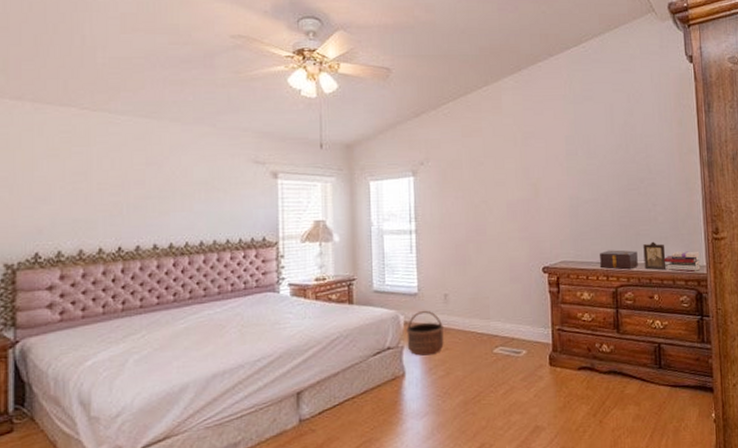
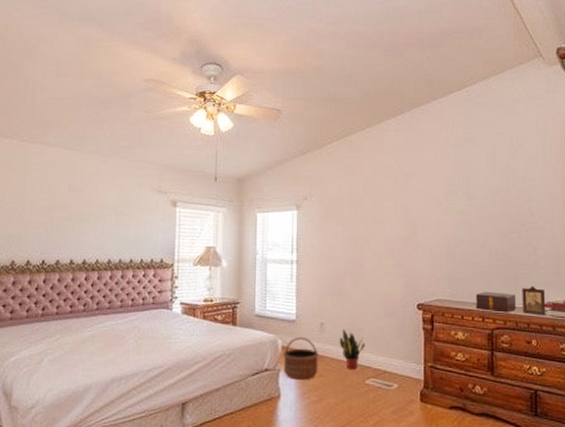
potted plant: none [464,299,491,341] -> present [339,329,365,370]

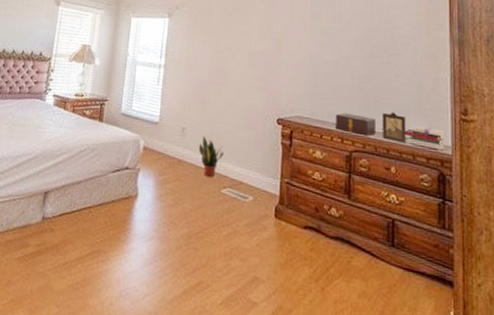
basket: present [283,336,318,380] -> none [143,139,178,182]

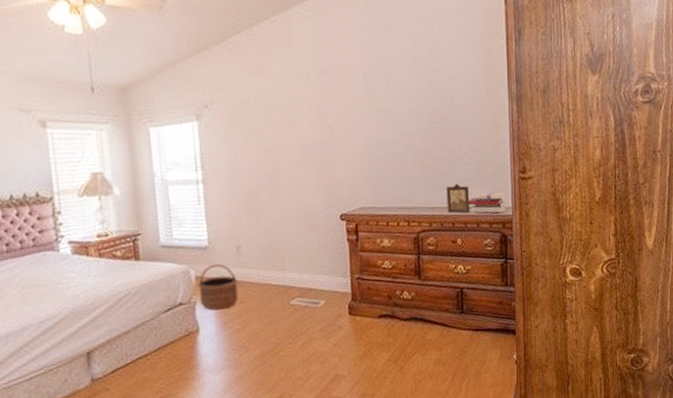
basket: none [143,139,178,182] -> present [198,263,239,310]
potted plant: present [198,136,223,178] -> none [258,250,287,293]
jewelry box: present [336,113,376,137] -> none [401,193,441,215]

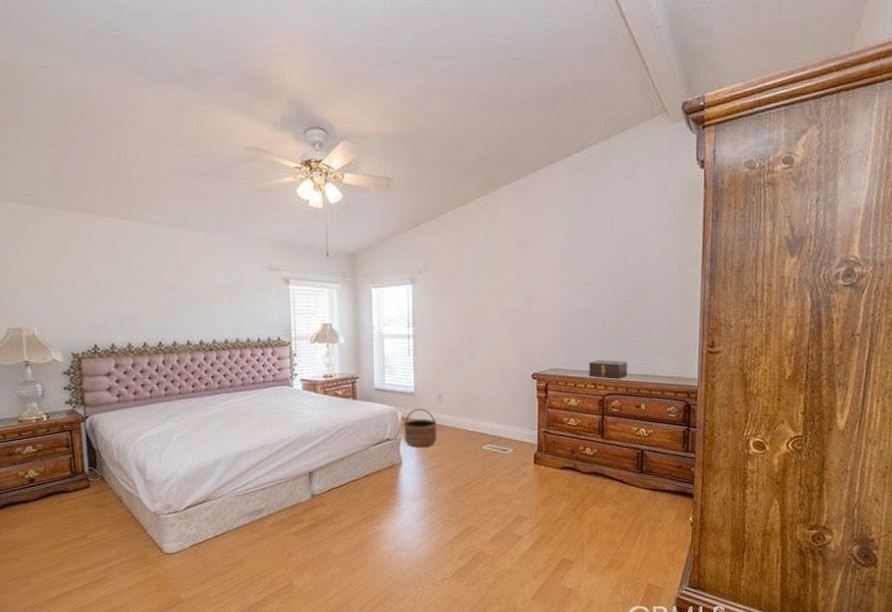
jewelry box: none [401,193,441,215] -> present [589,360,627,379]
photo frame: present [446,183,471,214] -> none [633,353,657,381]
books: present [468,192,506,214] -> none [654,362,692,384]

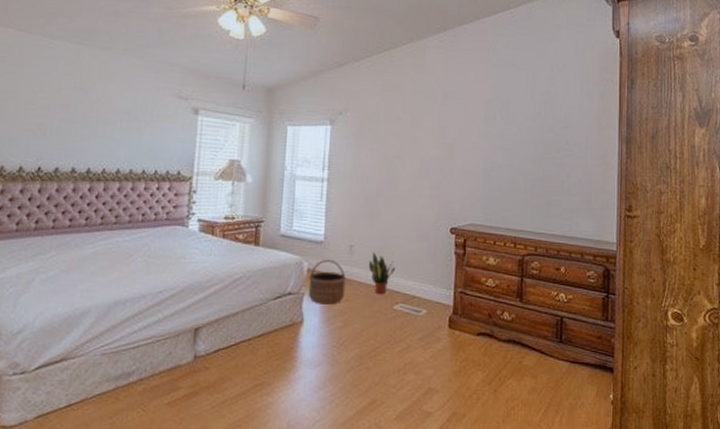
potted plant: none [456,400,481,438] -> present [368,252,395,295]
jewelry box: present [589,360,627,379] -> none [509,217,547,239]

